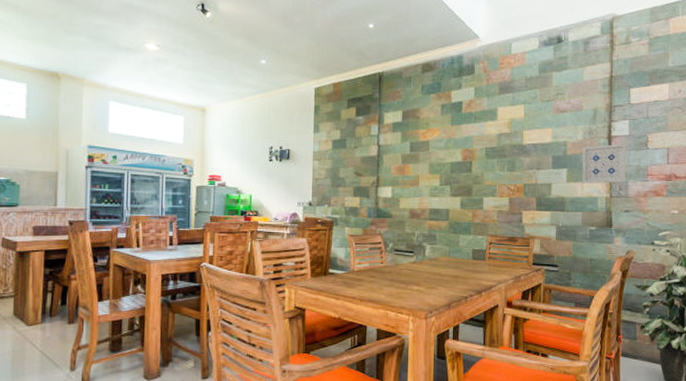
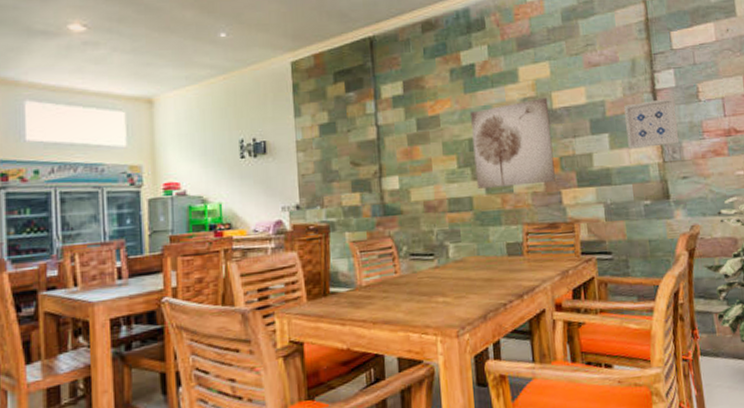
wall art: none [453,135,520,205] -> present [471,98,556,189]

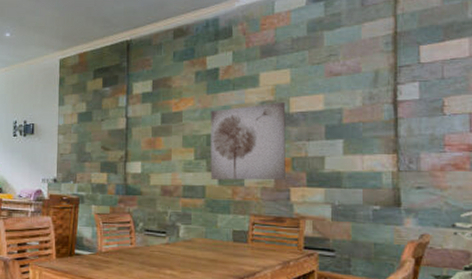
wall art: present [624,97,680,150] -> none [362,109,418,157]

